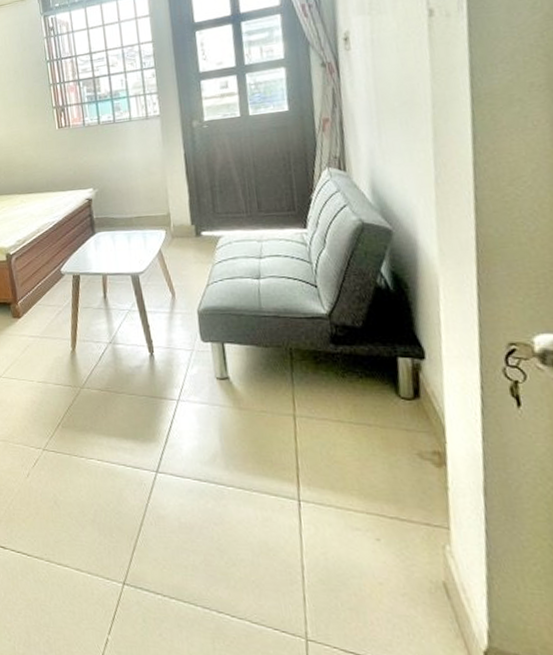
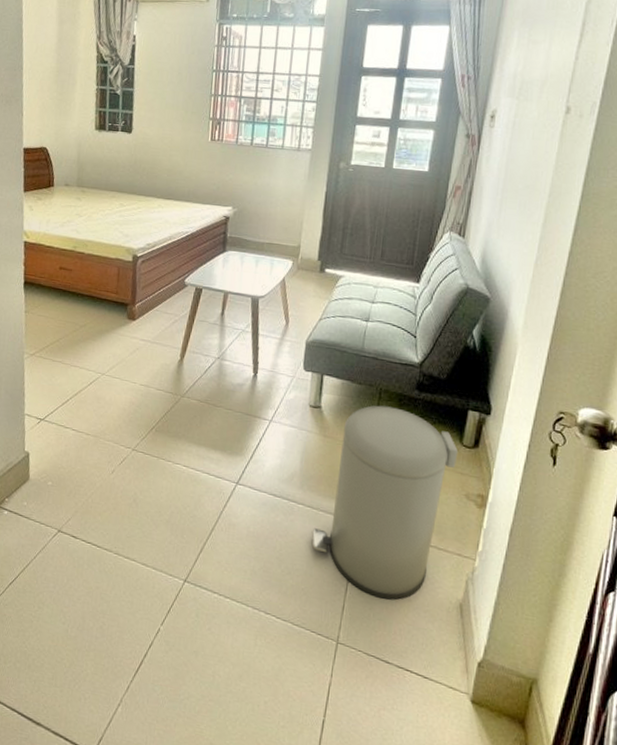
pedal bin: none [248,366,398,585] -> present [311,405,459,600]

